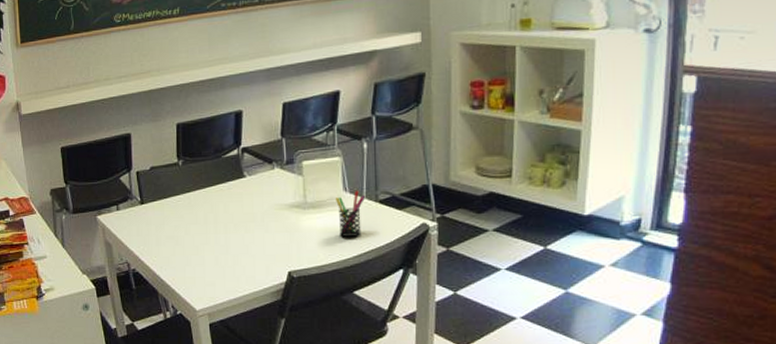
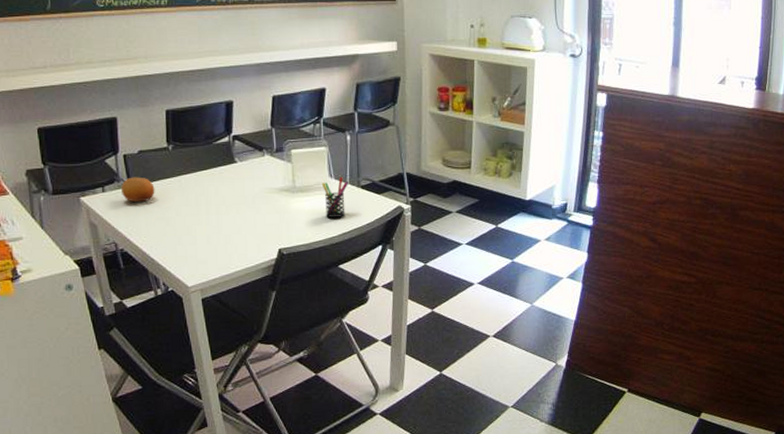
fruit: none [134,194,165,221] -> present [121,177,155,203]

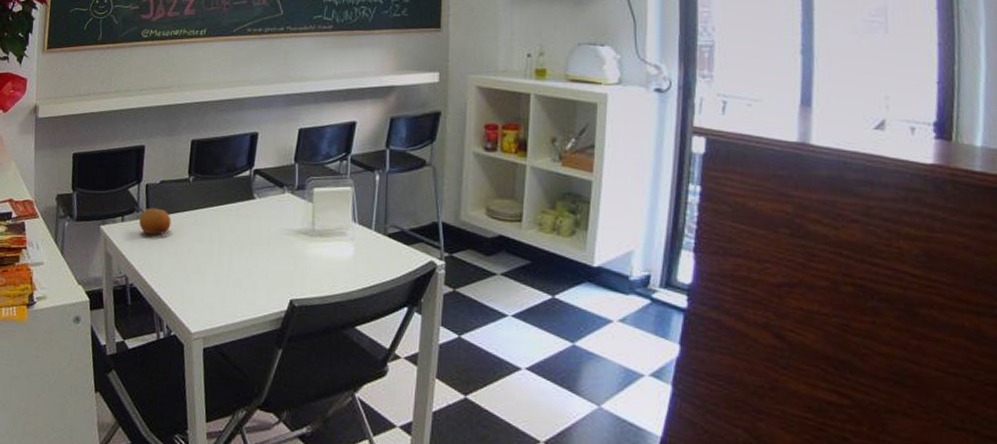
pen holder: present [321,176,349,218] -> none [343,221,375,269]

